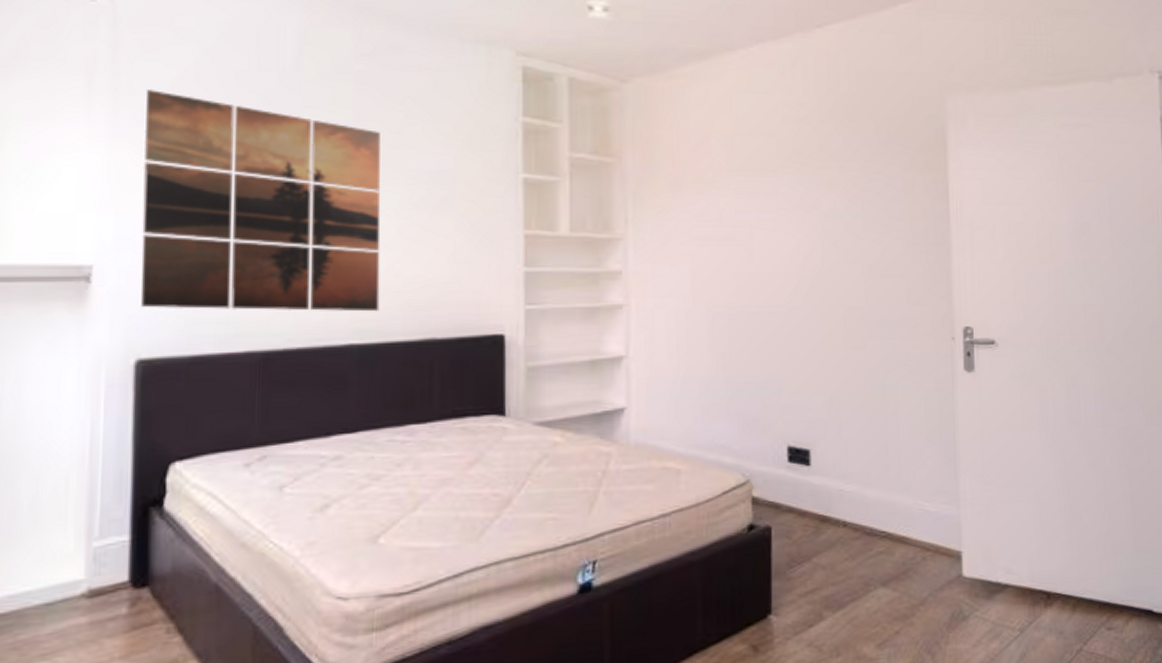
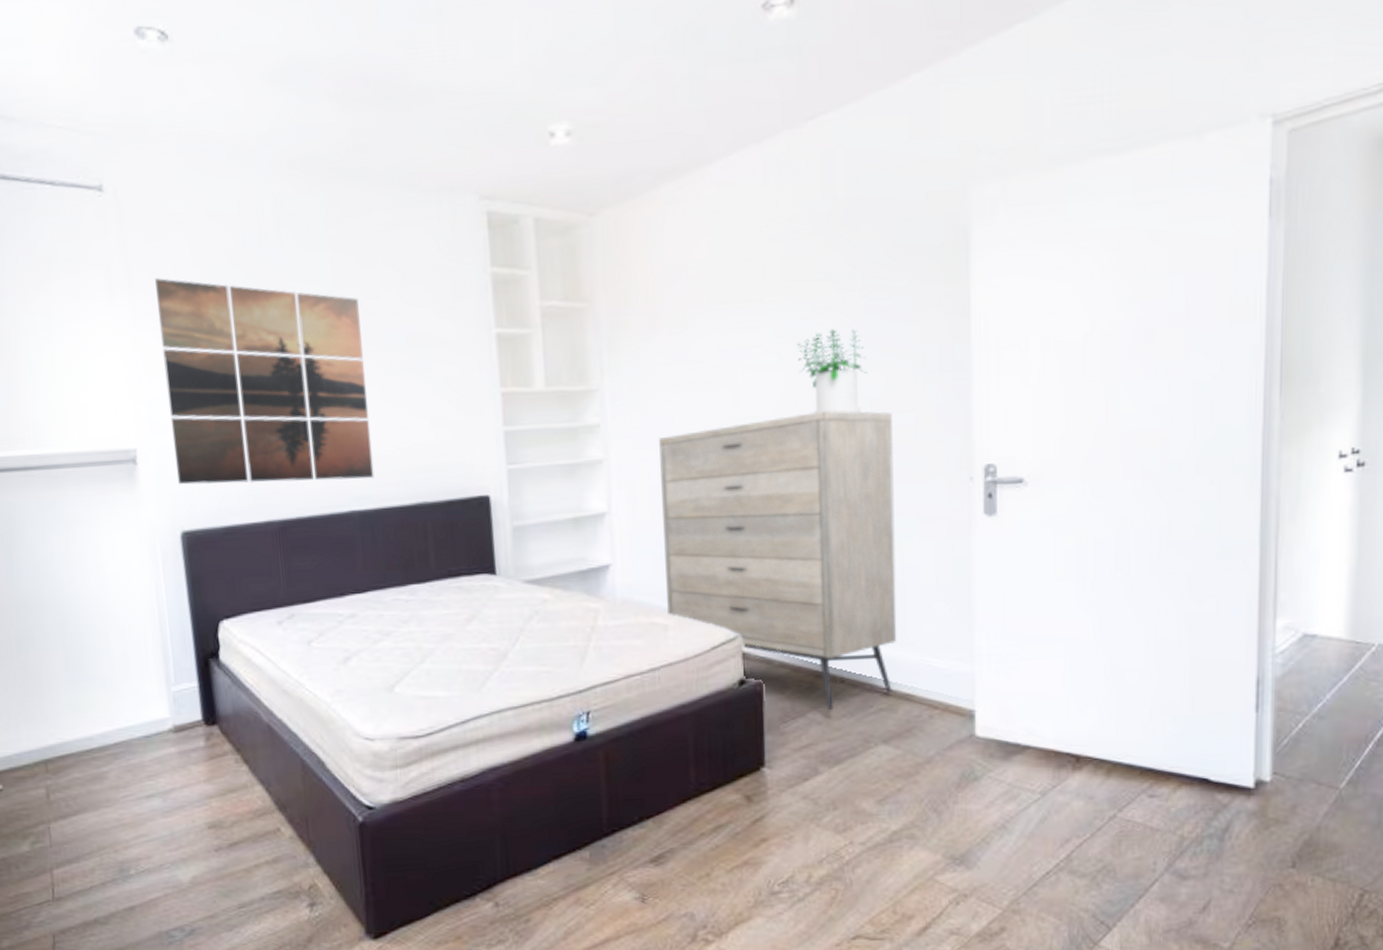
dresser: none [678,271,893,556] -> present [659,410,897,712]
potted plant: none [805,201,866,277] -> present [796,329,868,414]

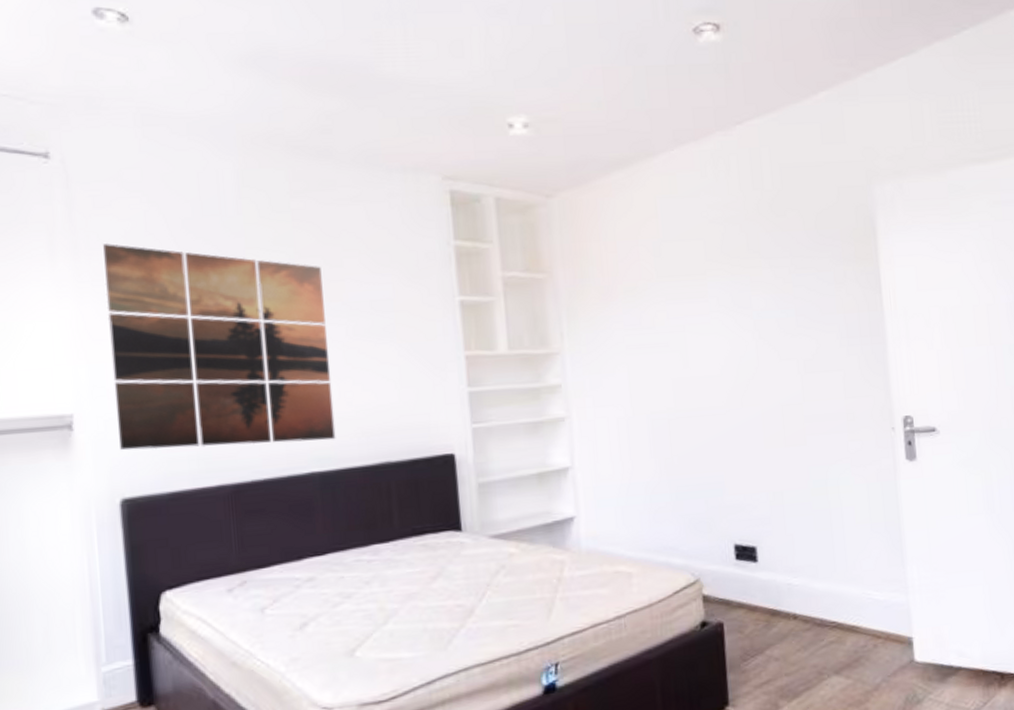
dresser: present [659,410,897,712] -> none [617,370,841,648]
potted plant: present [796,329,868,414] -> none [737,300,800,374]

